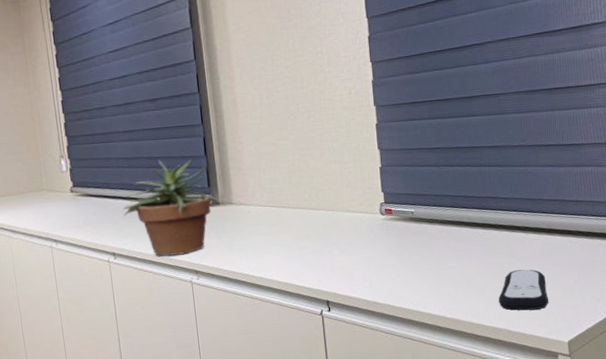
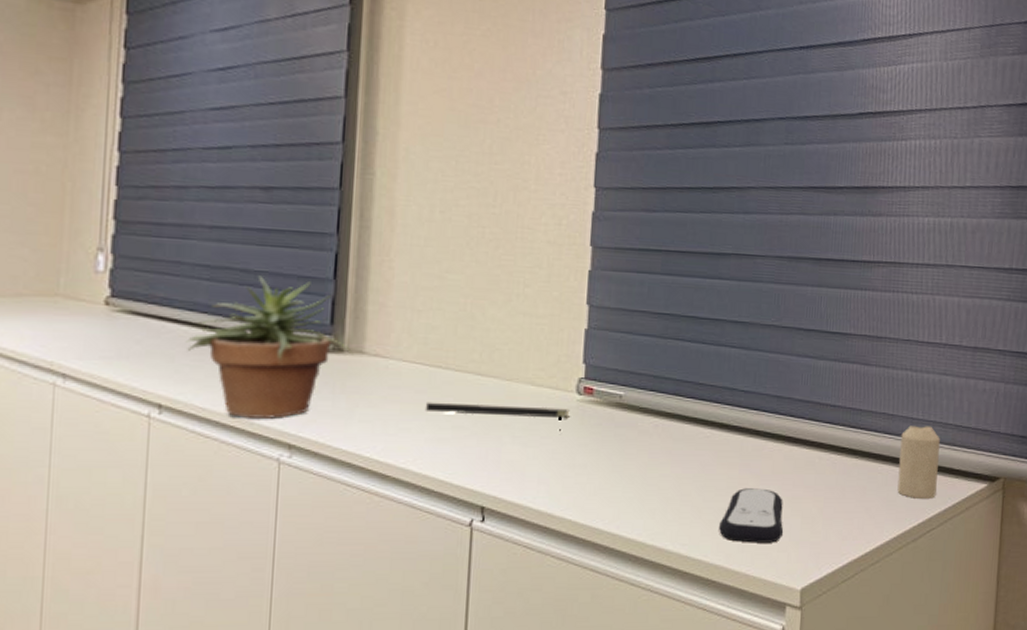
notepad: none [278,226,378,243] -> present [424,402,570,432]

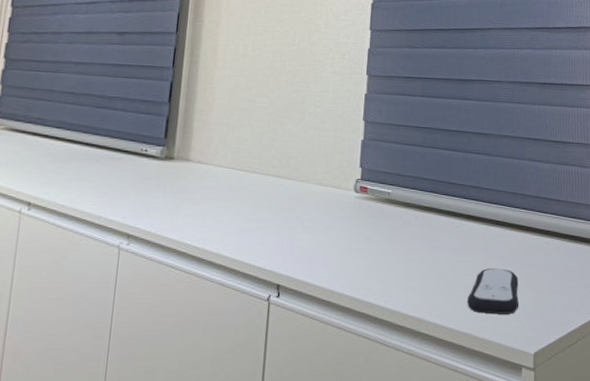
potted plant: present [185,275,354,419] -> none [52,100,182,213]
notepad: present [424,402,570,432] -> none [235,199,349,223]

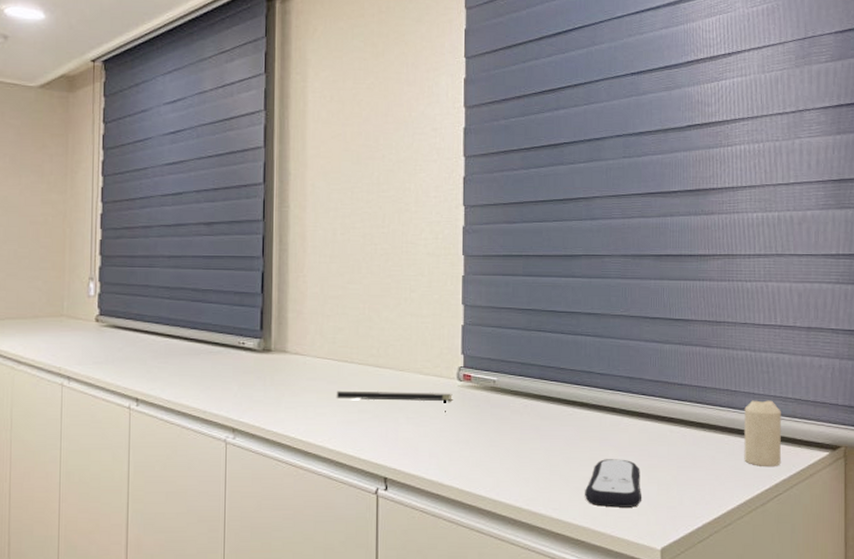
notepad: none [235,199,349,223] -> present [336,390,453,413]

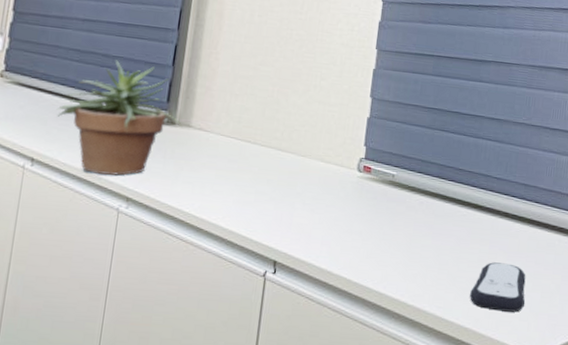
potted plant: none [154,293,279,407] -> present [56,60,183,176]
notepad: present [336,390,453,413] -> none [234,170,351,203]

